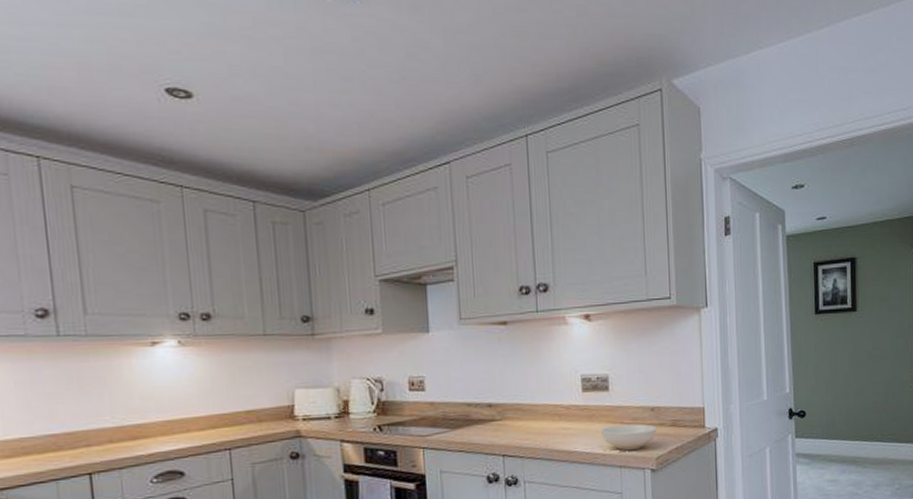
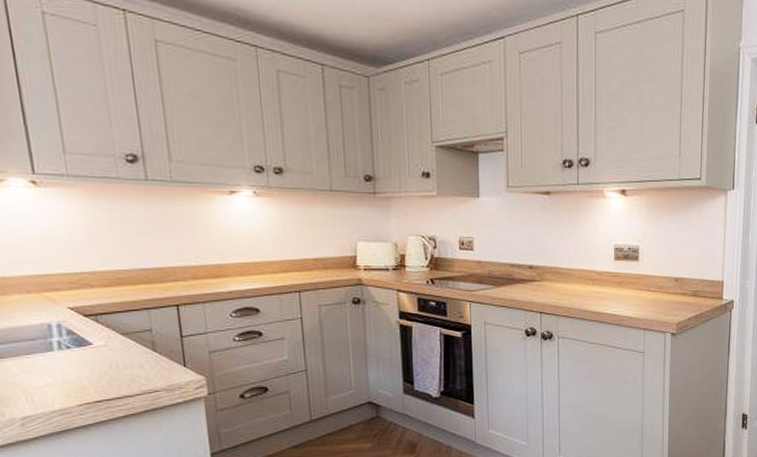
bowl: present [600,423,657,451] -> none [628,292,679,316]

